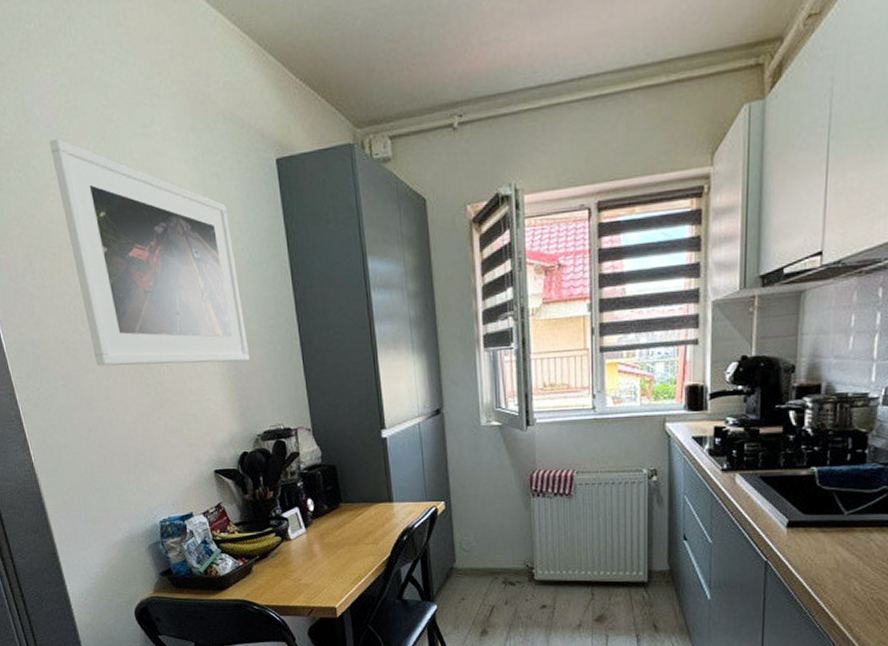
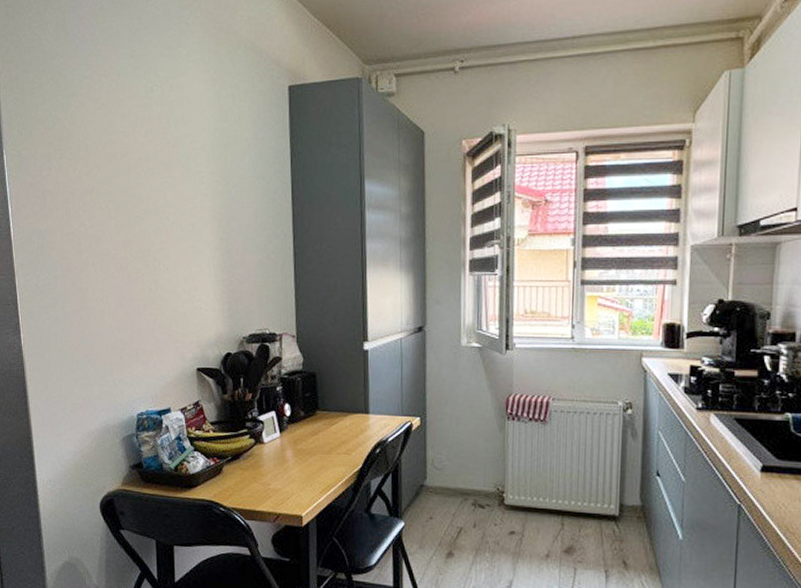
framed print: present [48,138,250,367] -> none [82,53,244,267]

